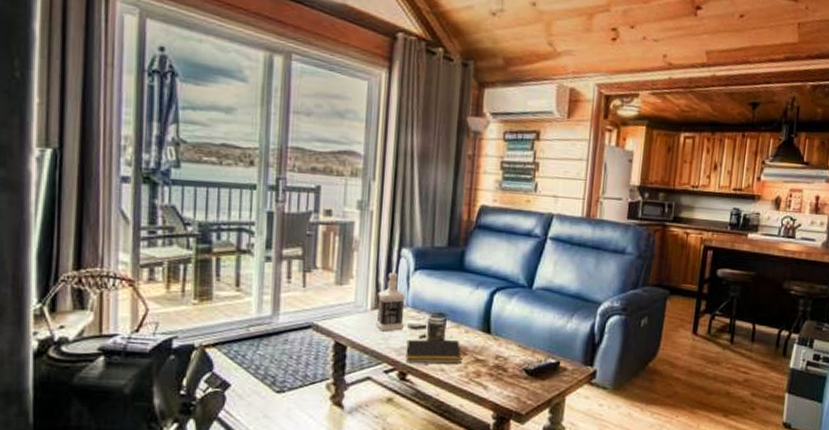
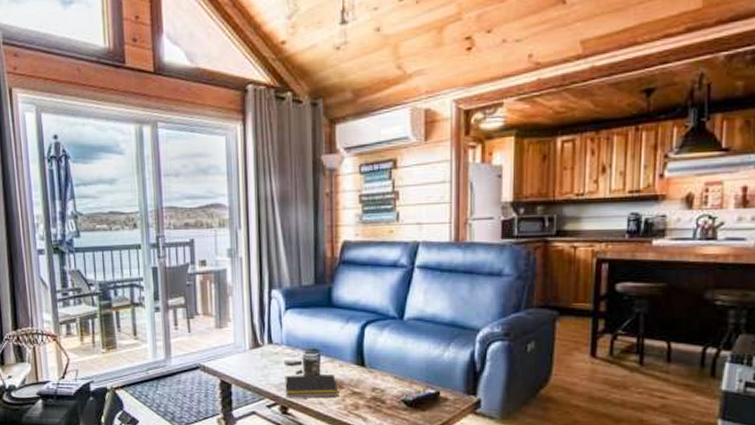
bottle: present [376,273,406,332] -> none [254,314,280,369]

